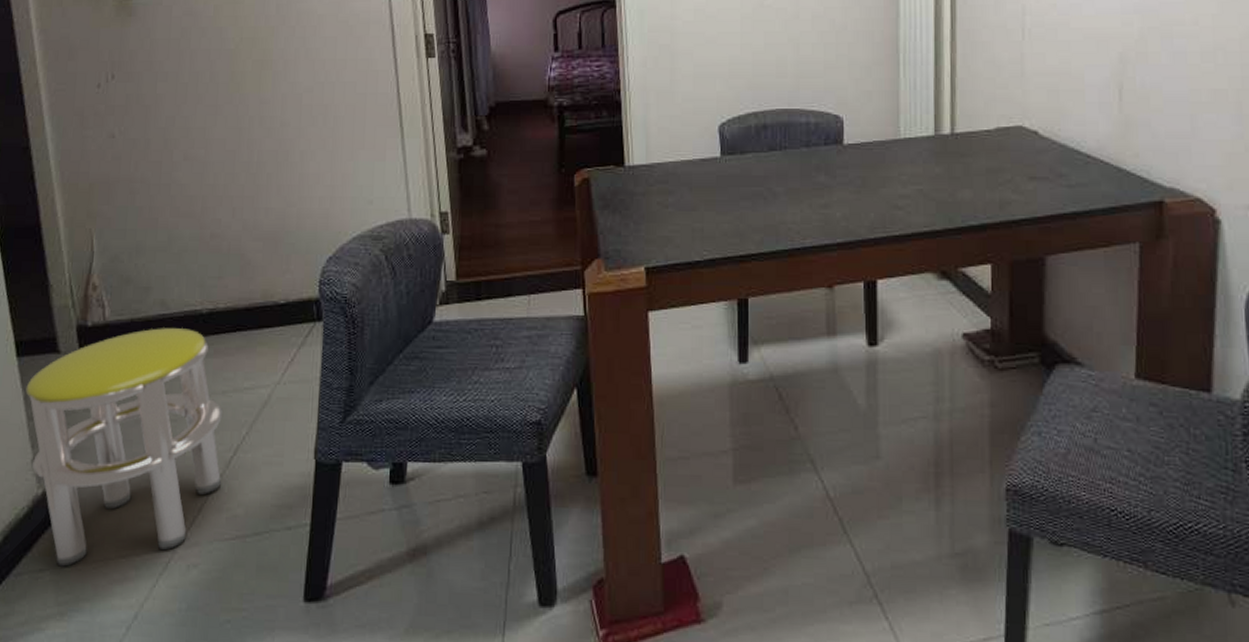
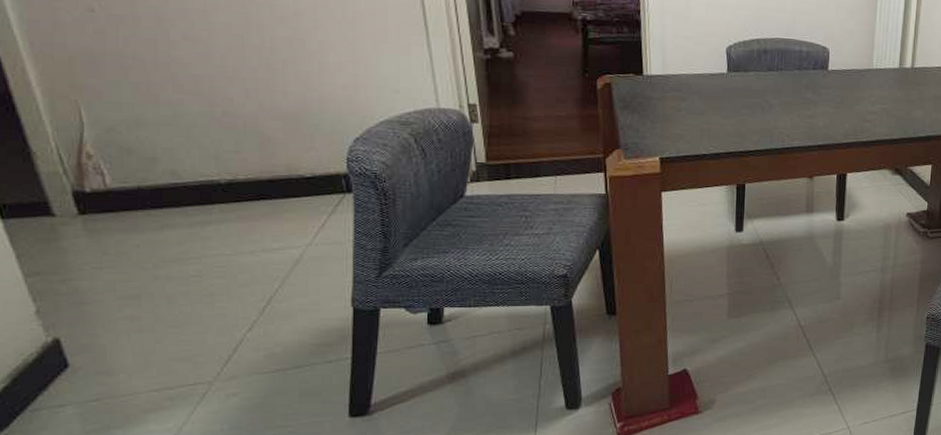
stool: present [25,328,222,567] -> none [17,195,255,402]

